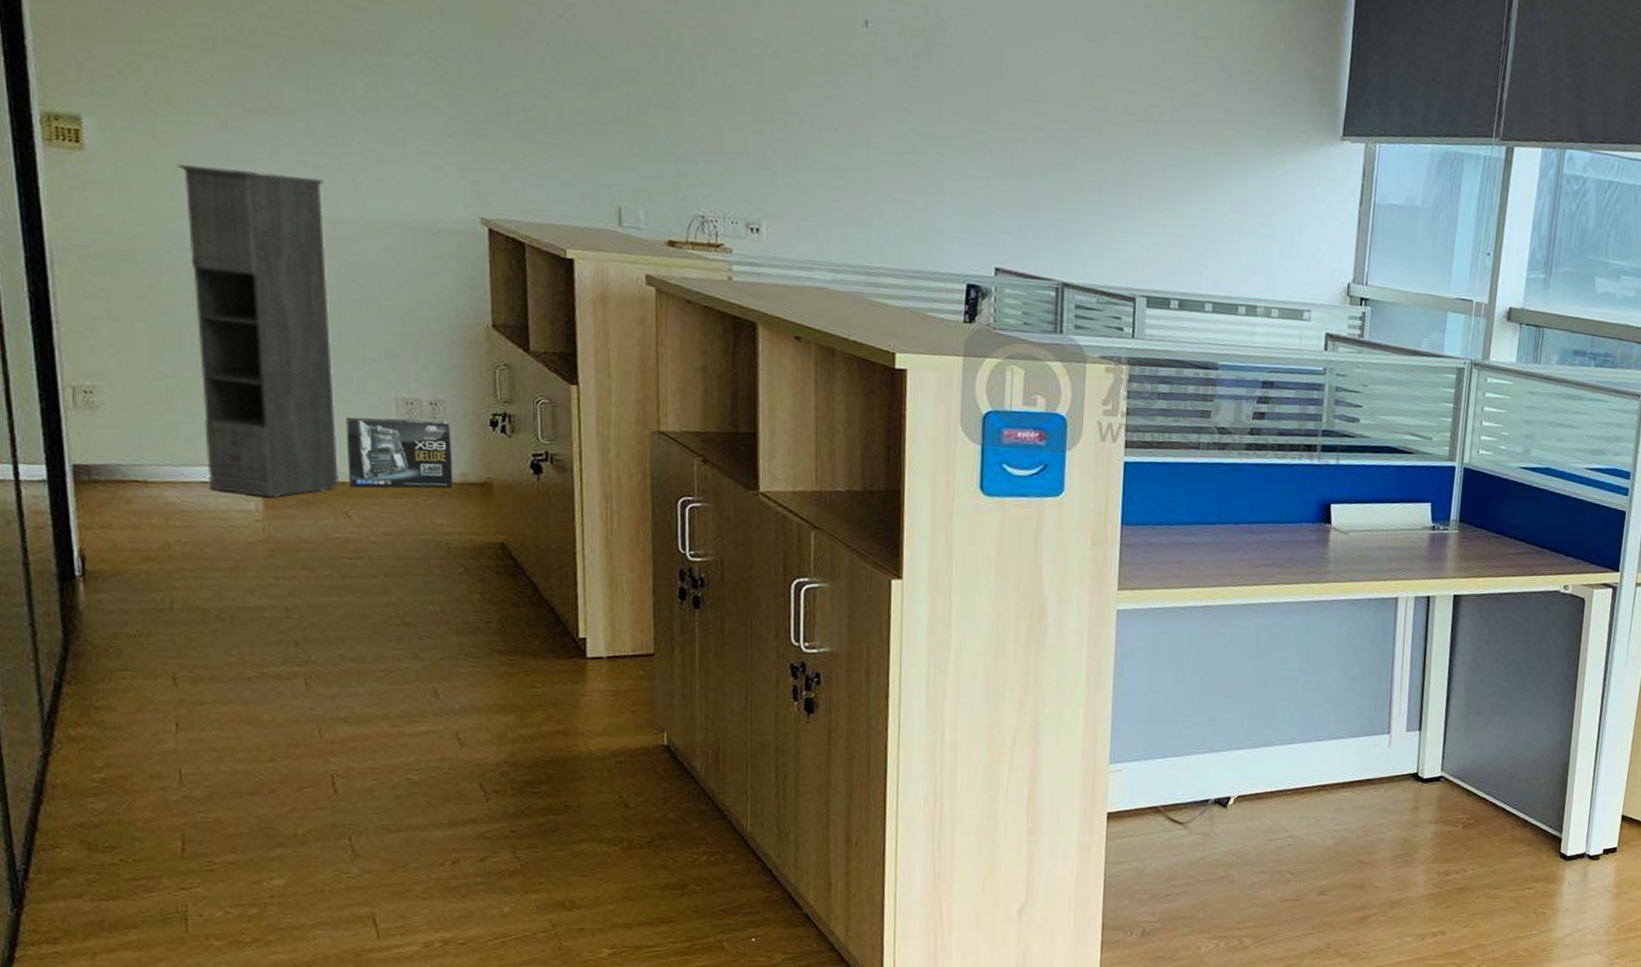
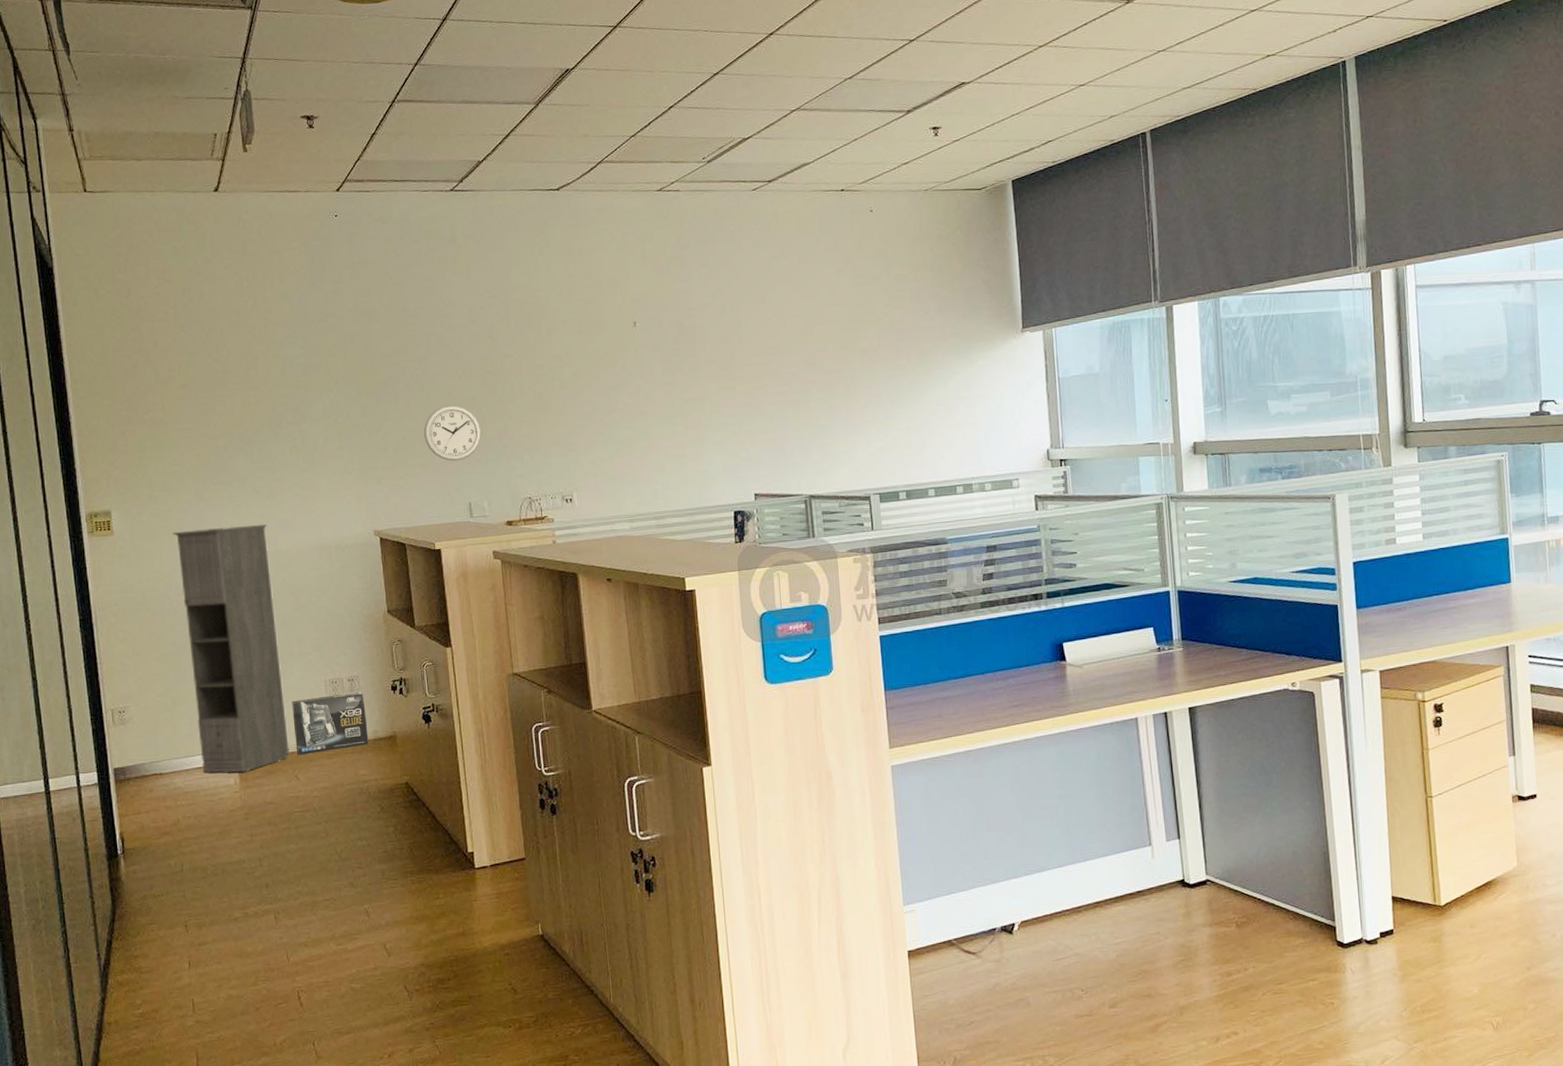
wall clock: none [562,73,644,150] -> present [423,404,482,461]

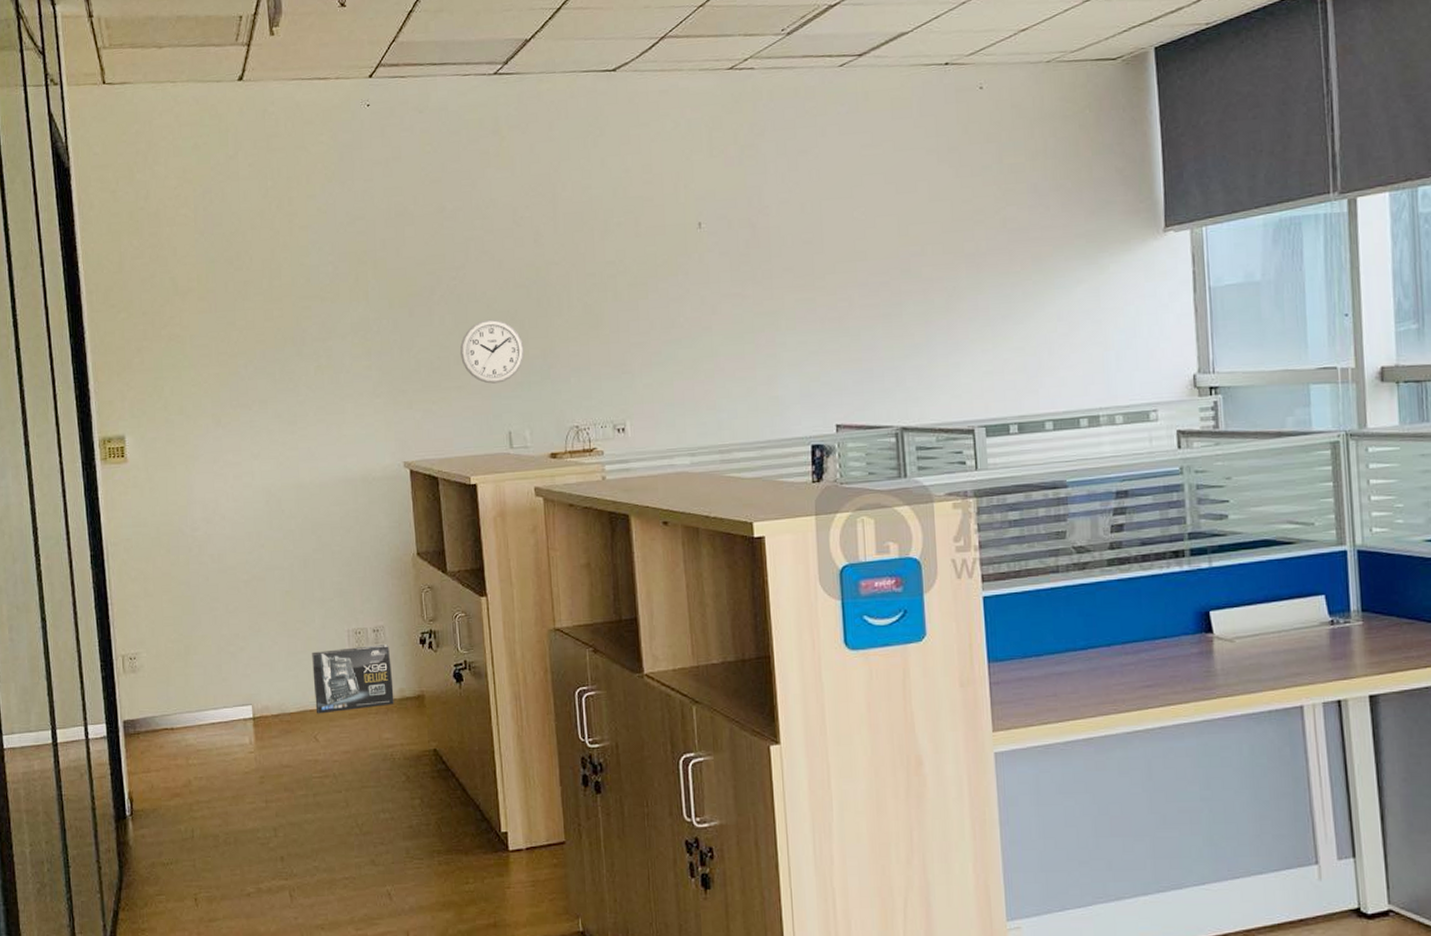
storage cabinet: present [173,524,289,773] -> none [189,452,308,730]

